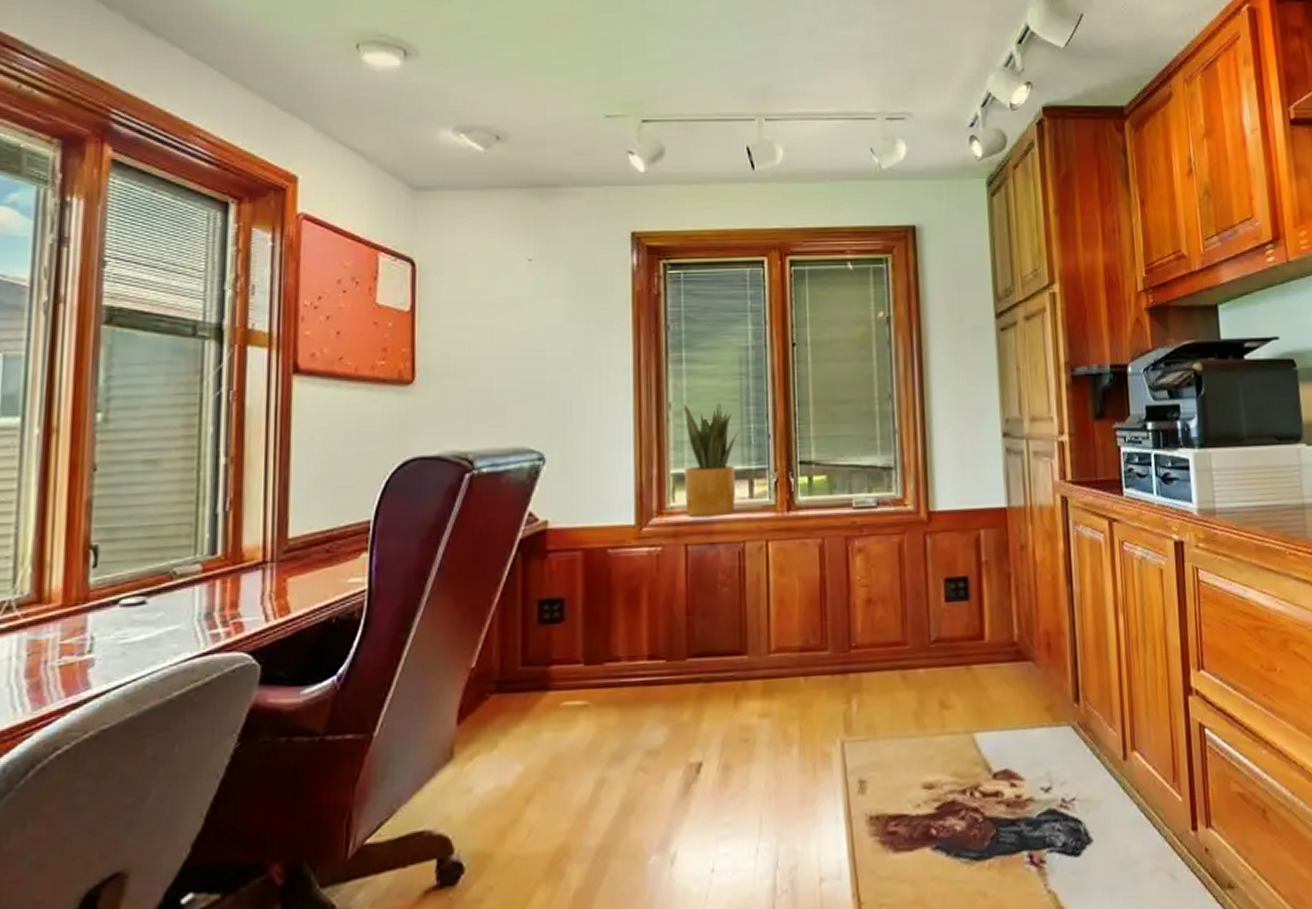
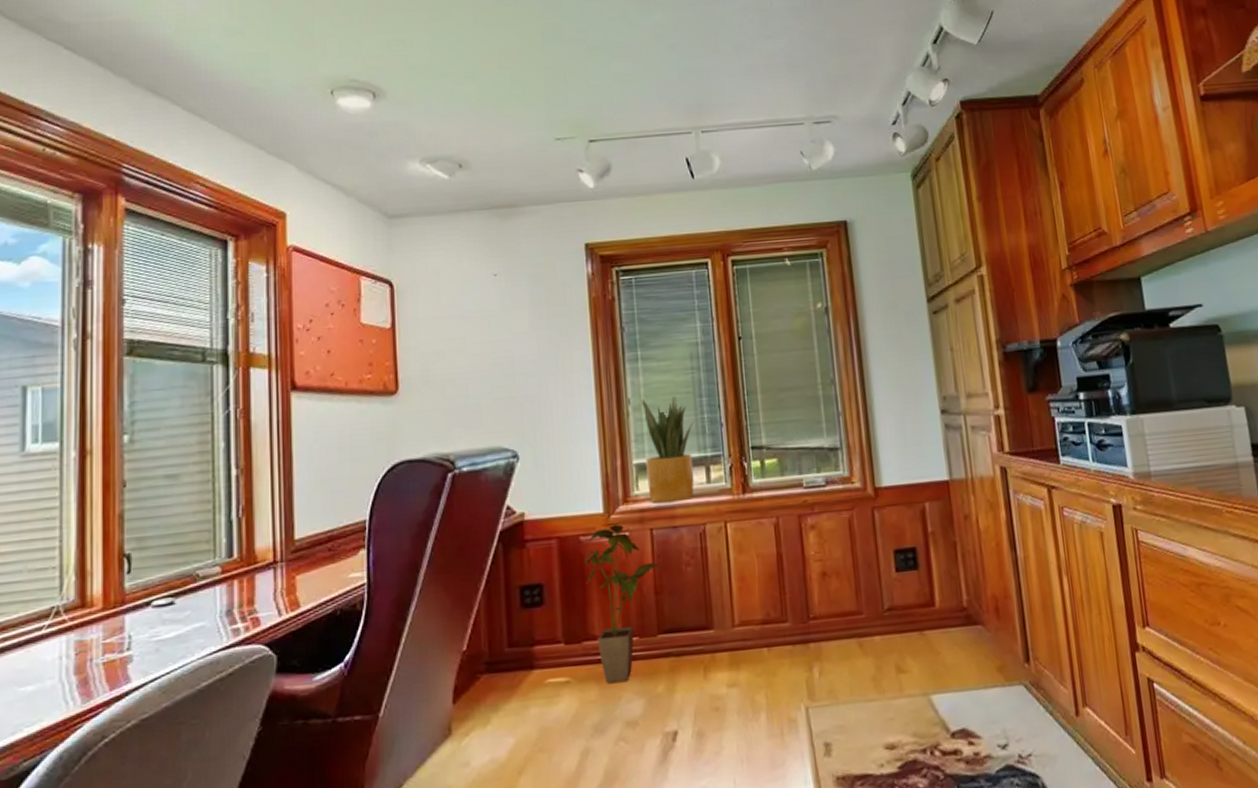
house plant: none [611,538,698,709] -> present [584,524,664,683]

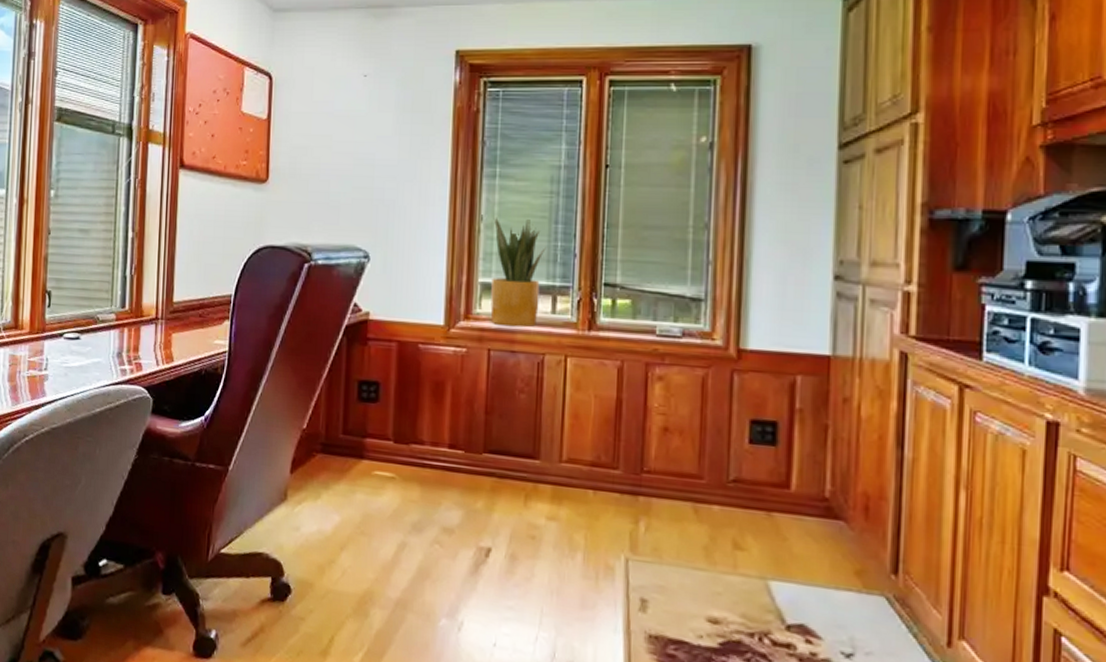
house plant: present [584,524,664,683] -> none [419,339,497,491]

